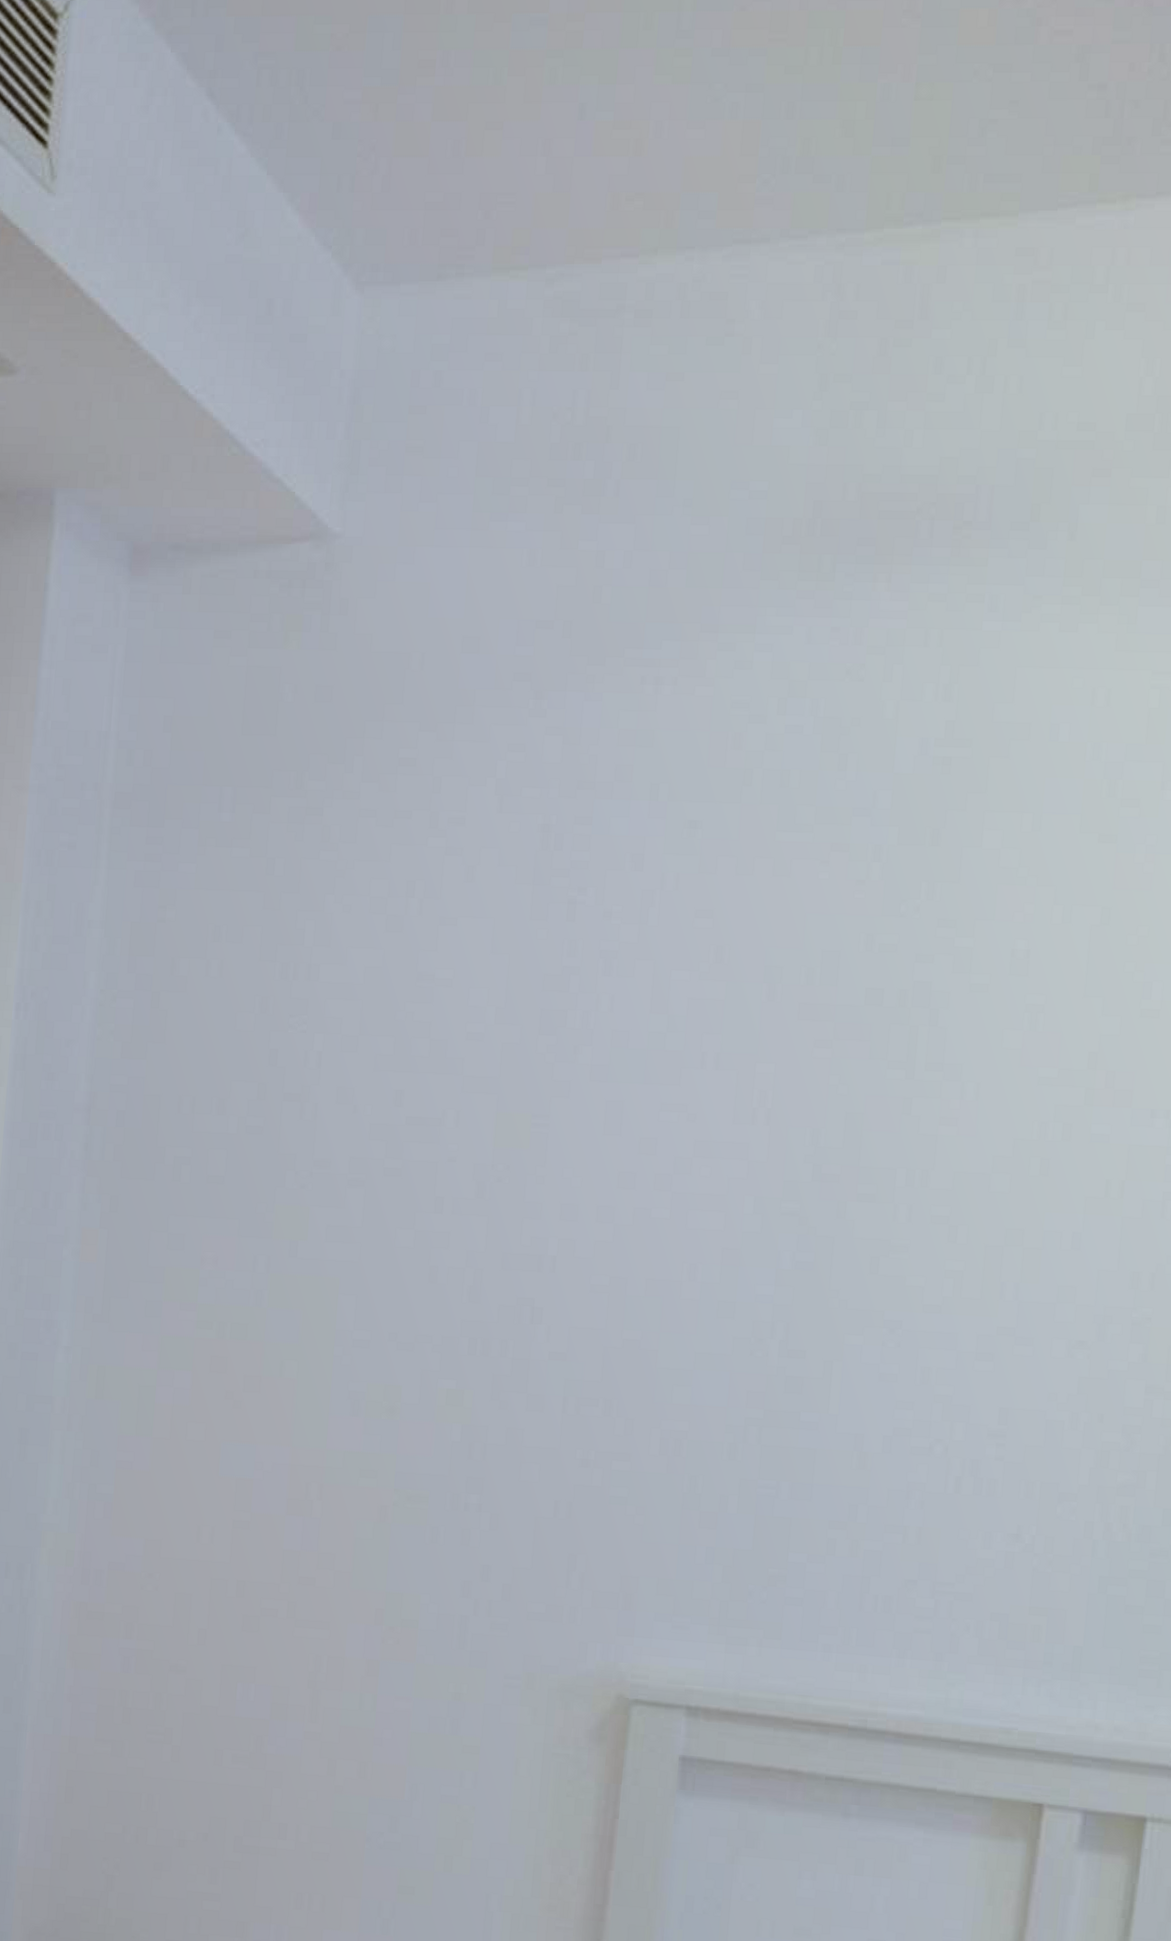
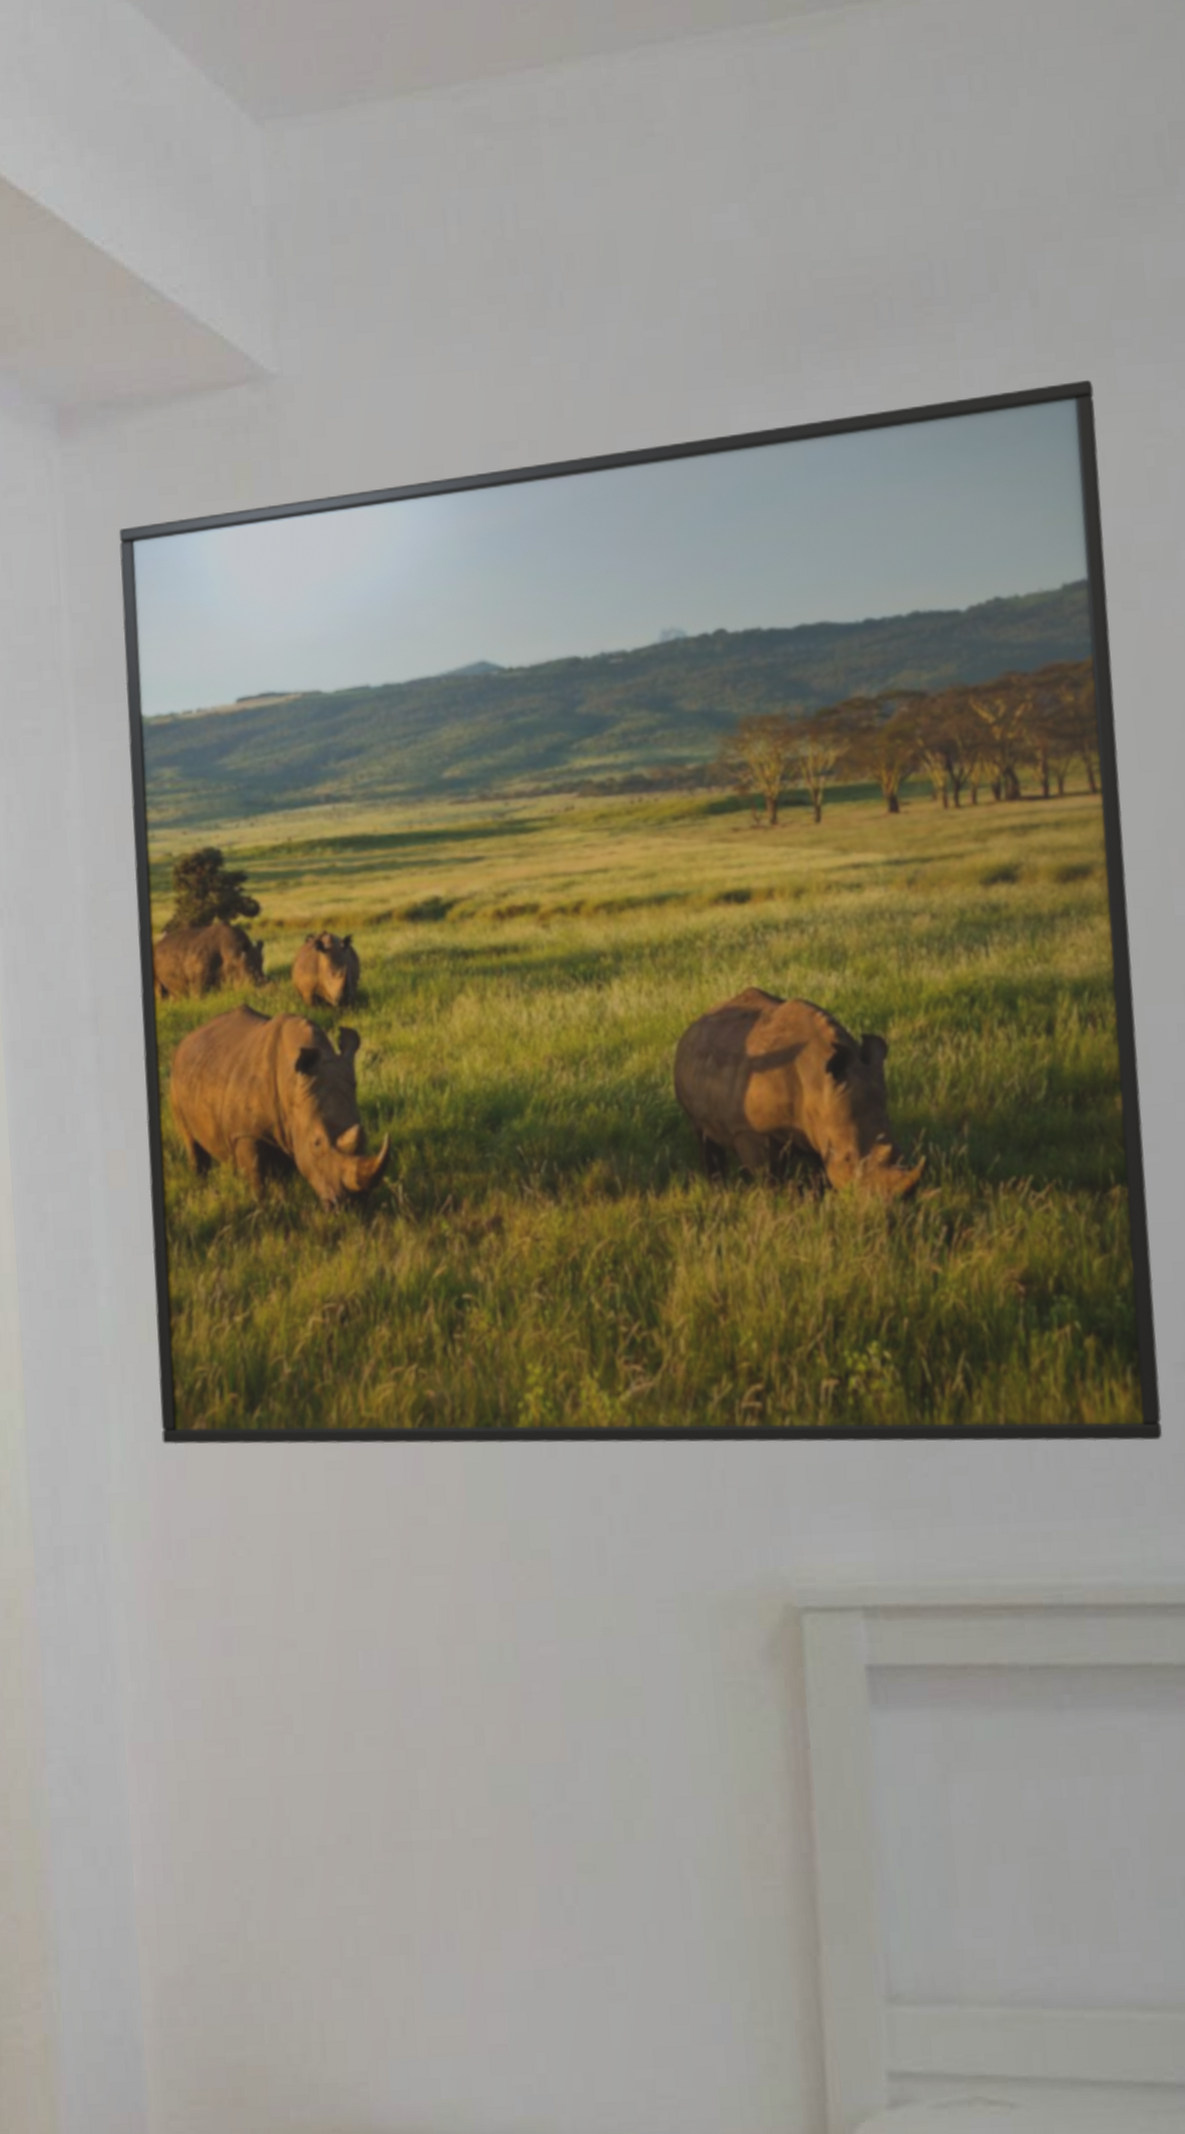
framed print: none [95,616,1113,1599] -> present [119,379,1163,1445]

